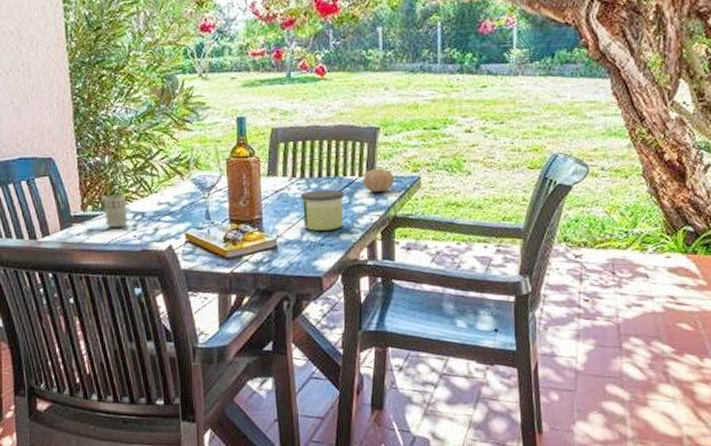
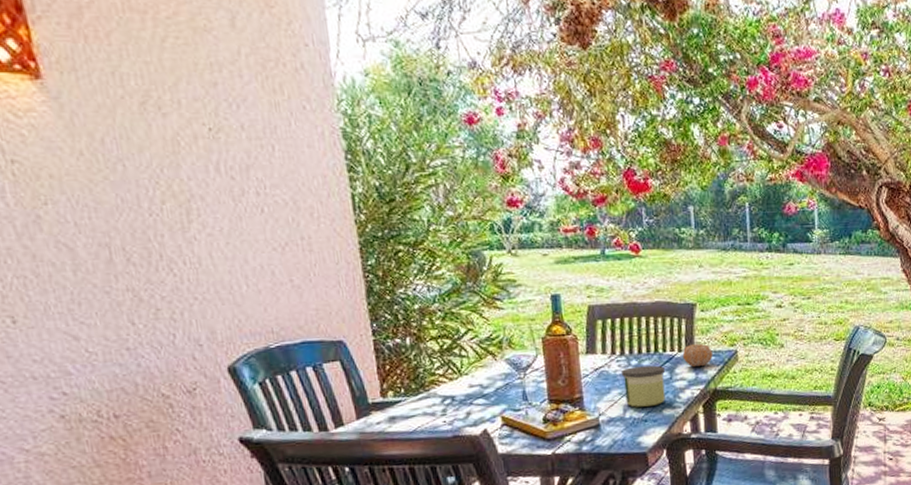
cup: present [104,195,127,228] -> none [407,378,435,415]

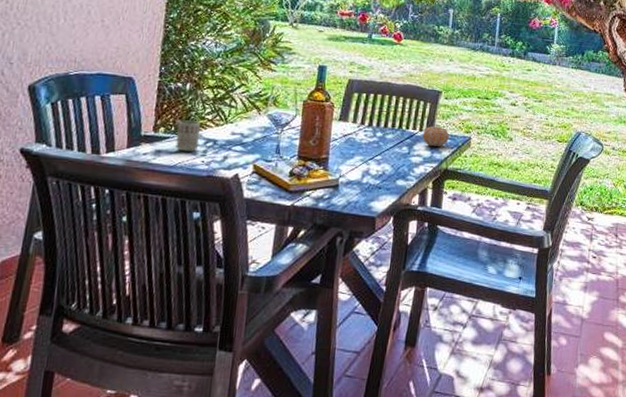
cup: none [407,378,435,415] -> present [175,120,200,152]
candle: present [620,365,665,407] -> none [365,138,405,176]

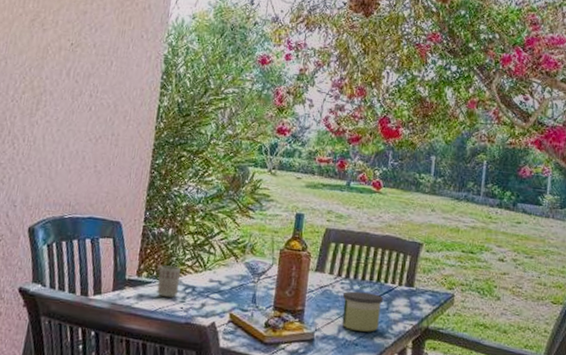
candle: none [365,138,405,176] -> present [342,291,383,332]
fruit: present [422,126,449,147] -> none [401,280,431,303]

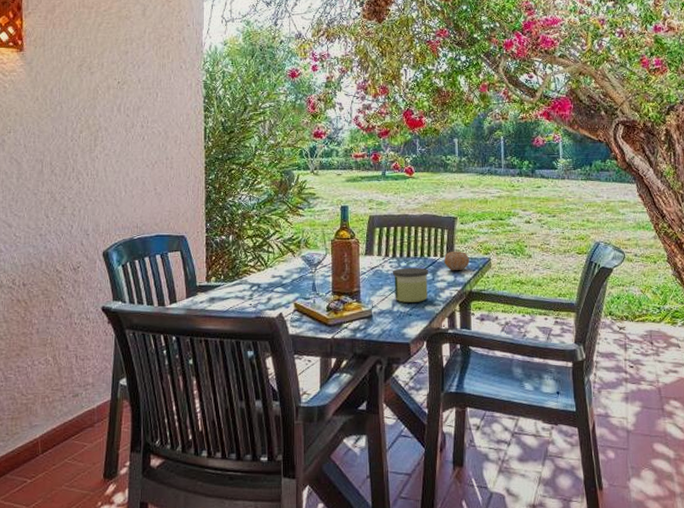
cup: present [157,265,181,298] -> none [226,268,245,298]
fruit: none [401,280,431,303] -> present [444,251,470,270]

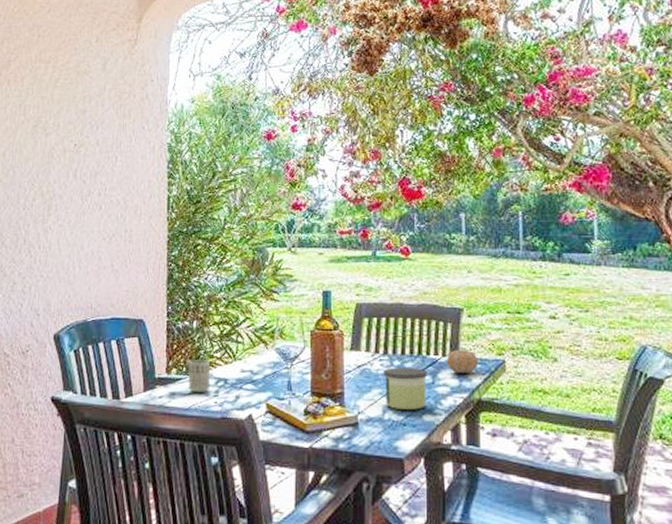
cup: none [226,268,245,298] -> present [188,360,210,393]

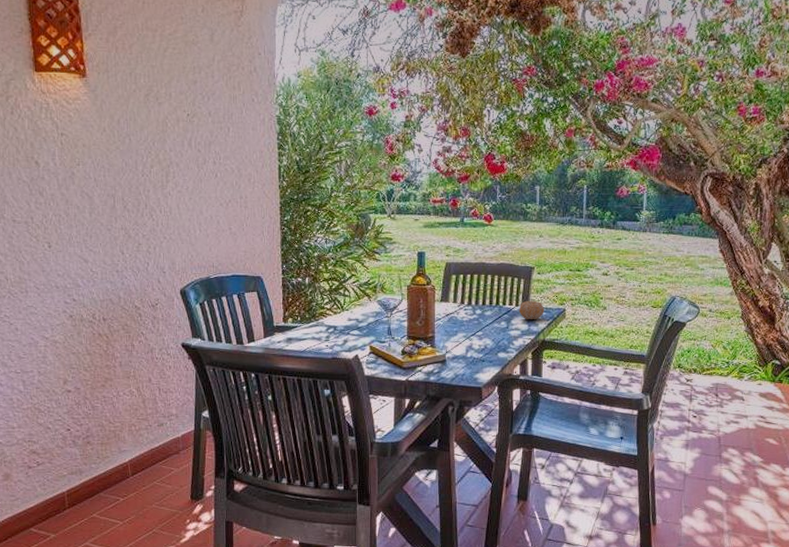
cup: present [188,360,210,393] -> none [303,310,321,339]
candle: present [383,367,427,410] -> none [467,315,503,349]

